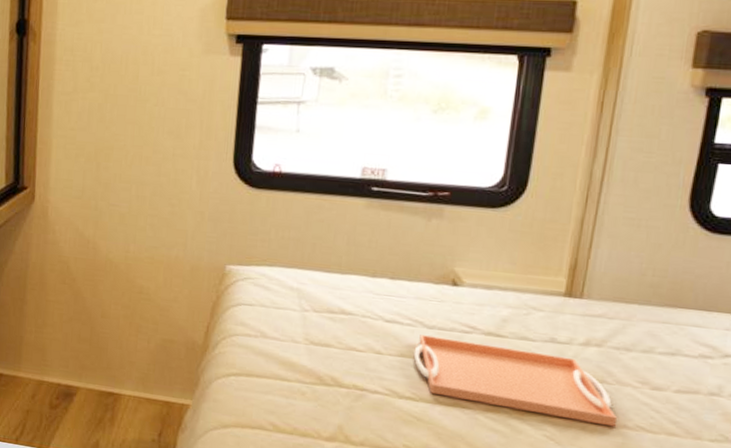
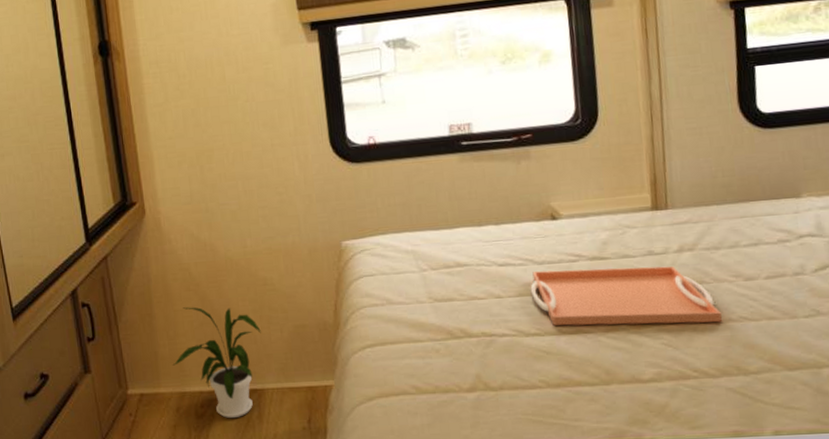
house plant: none [35,299,128,416] -> present [172,307,261,419]

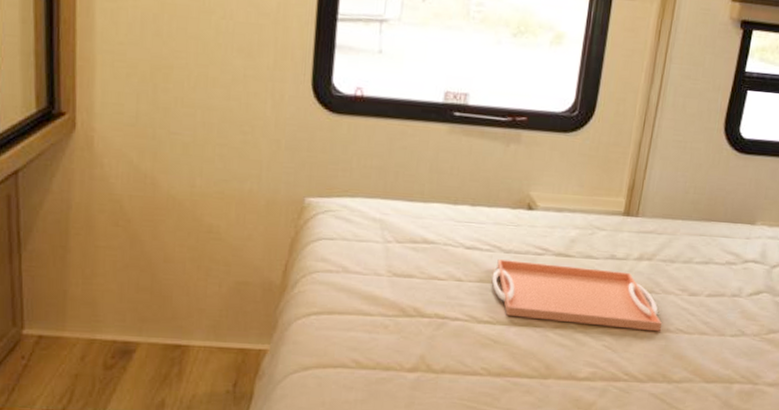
house plant: present [172,307,261,419] -> none [83,244,196,374]

